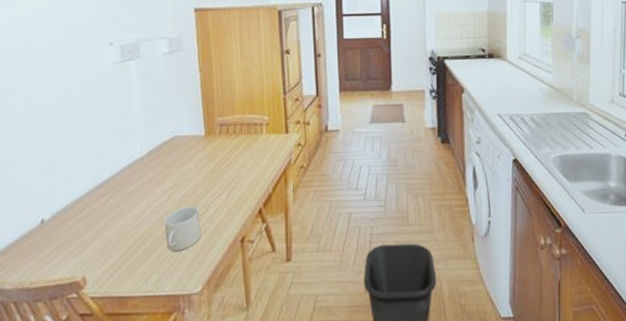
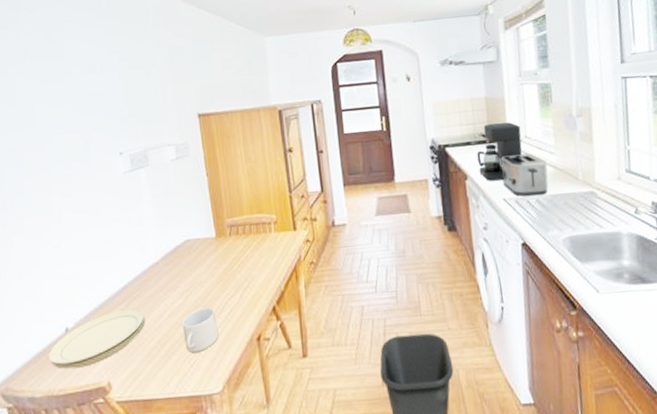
plate: none [21,203,127,262] -> present [49,308,146,369]
coffee maker: none [475,39,521,96] -> present [477,122,522,181]
toaster: none [498,70,544,113] -> present [500,153,548,197]

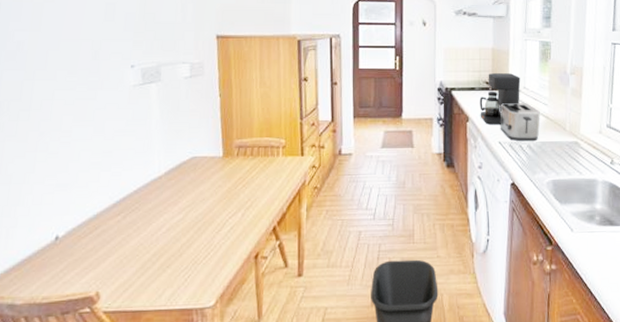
plate: present [49,308,146,369] -> none [34,220,143,277]
mug: present [182,307,219,353] -> none [180,224,217,267]

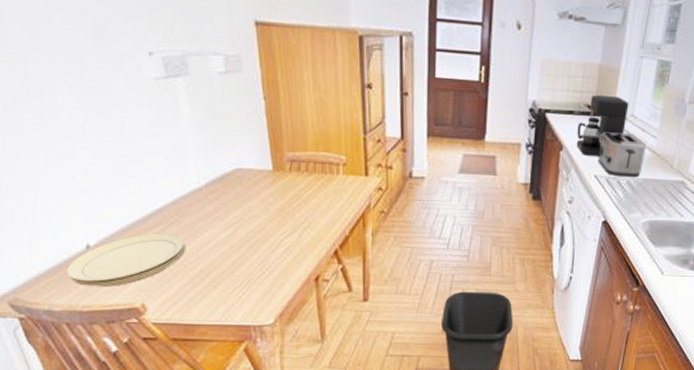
plate: none [34,220,143,277] -> present [67,233,186,286]

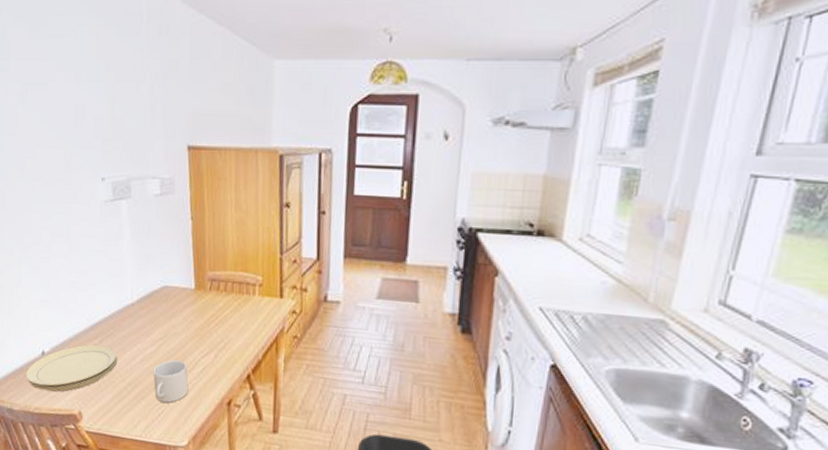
mug: none [229,242,272,285] -> present [153,360,189,403]
coffee maker: present [576,95,629,156] -> none [515,211,584,284]
toaster: present [598,131,647,177] -> none [543,254,609,312]

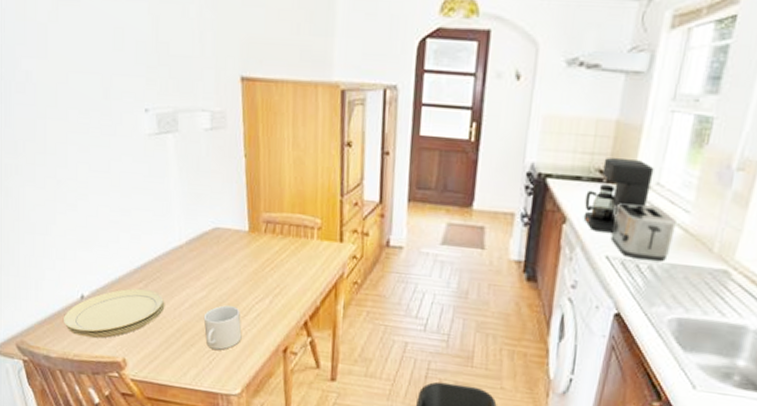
coffee maker: none [515,211,584,284] -> present [583,158,654,233]
toaster: none [543,254,609,312] -> present [610,201,676,261]

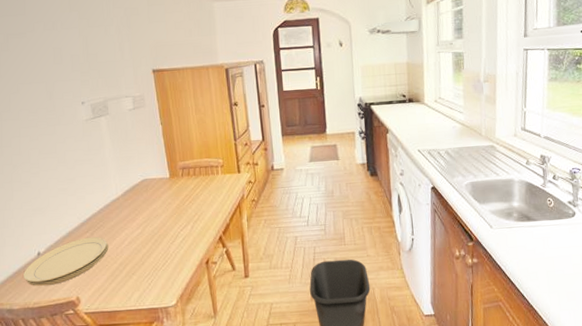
mug: present [203,305,242,350] -> none [140,236,173,273]
coffee maker: present [583,158,654,233] -> none [397,85,436,135]
toaster: present [610,201,676,261] -> none [417,111,457,148]

